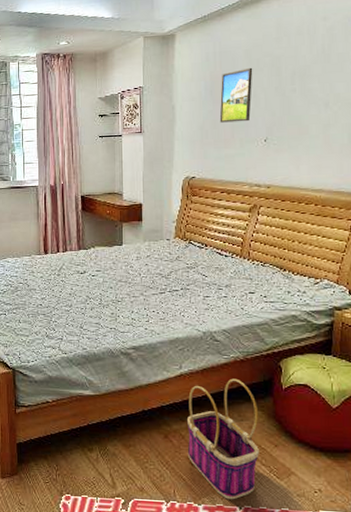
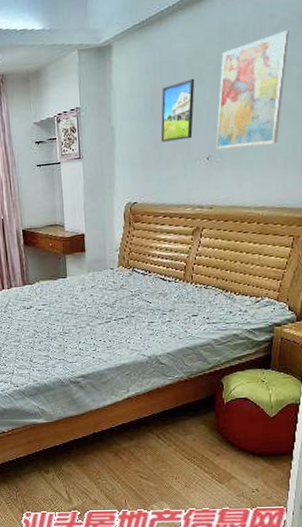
basket: present [187,378,259,500] -> none [136,397,202,504]
wall art: none [273,31,342,133] -> present [216,30,289,149]

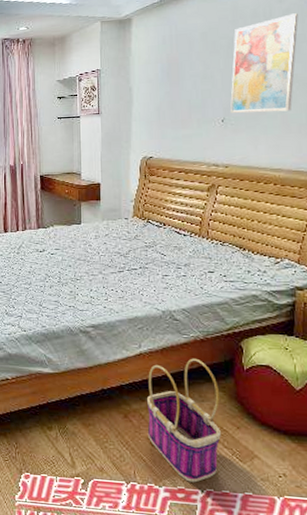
basket: none [136,397,202,504] -> present [147,358,221,483]
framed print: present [160,78,195,142] -> none [176,49,209,104]

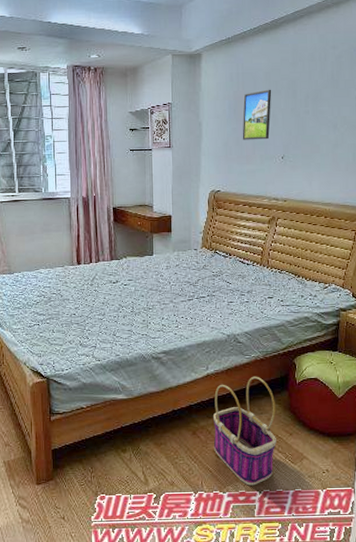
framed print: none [176,49,209,104] -> present [242,89,272,140]
wall art: present [230,13,298,113] -> none [289,60,348,151]

